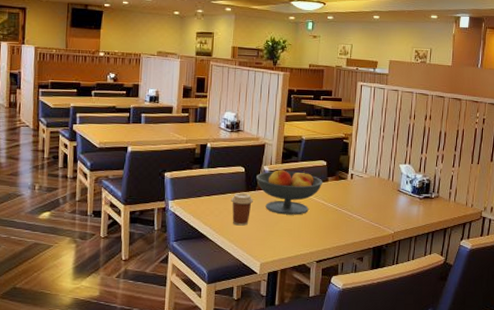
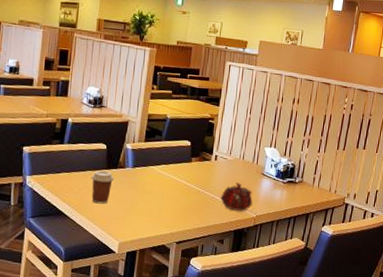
fruit bowl: present [256,170,323,215] -> none [118,148,186,195]
teapot: none [358,200,390,228] -> present [220,182,253,211]

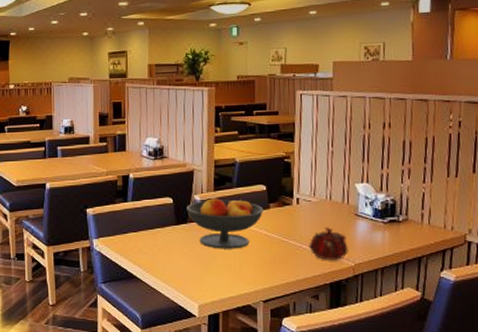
coffee cup: present [91,170,114,204] -> none [160,227,185,264]
fruit bowl: none [118,148,186,195] -> present [187,197,264,249]

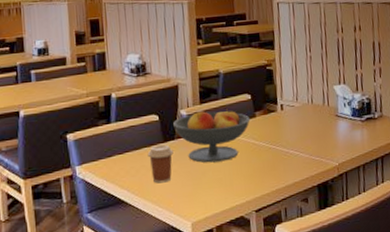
coffee cup: none [160,227,185,264] -> present [147,144,174,184]
teapot: present [309,227,348,260] -> none [295,130,332,163]

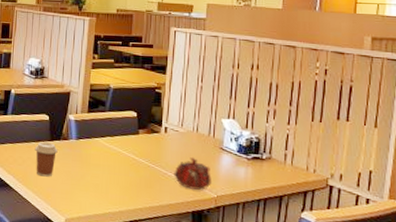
fruit bowl: present [173,107,250,163] -> none [61,119,133,170]
teapot: none [295,130,332,163] -> present [174,157,212,190]

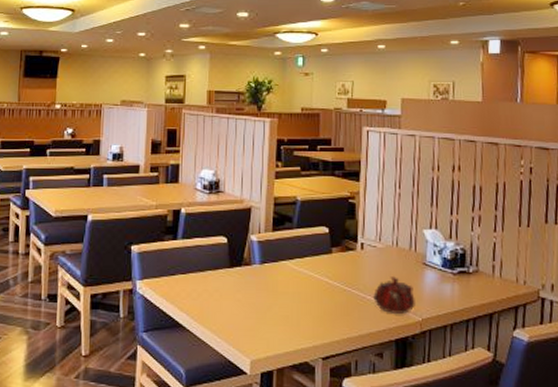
coffee cup: present [34,142,58,177] -> none [211,270,239,312]

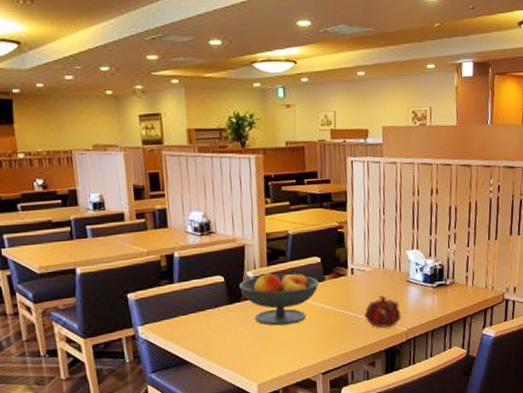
fruit bowl: none [242,239,326,297] -> present [239,270,319,326]

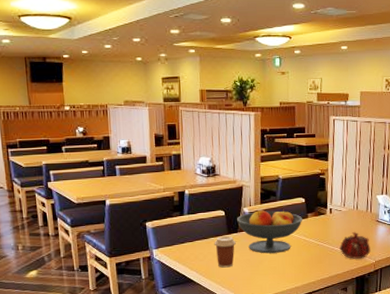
coffee cup: none [212,306,240,345] -> present [214,236,236,268]

